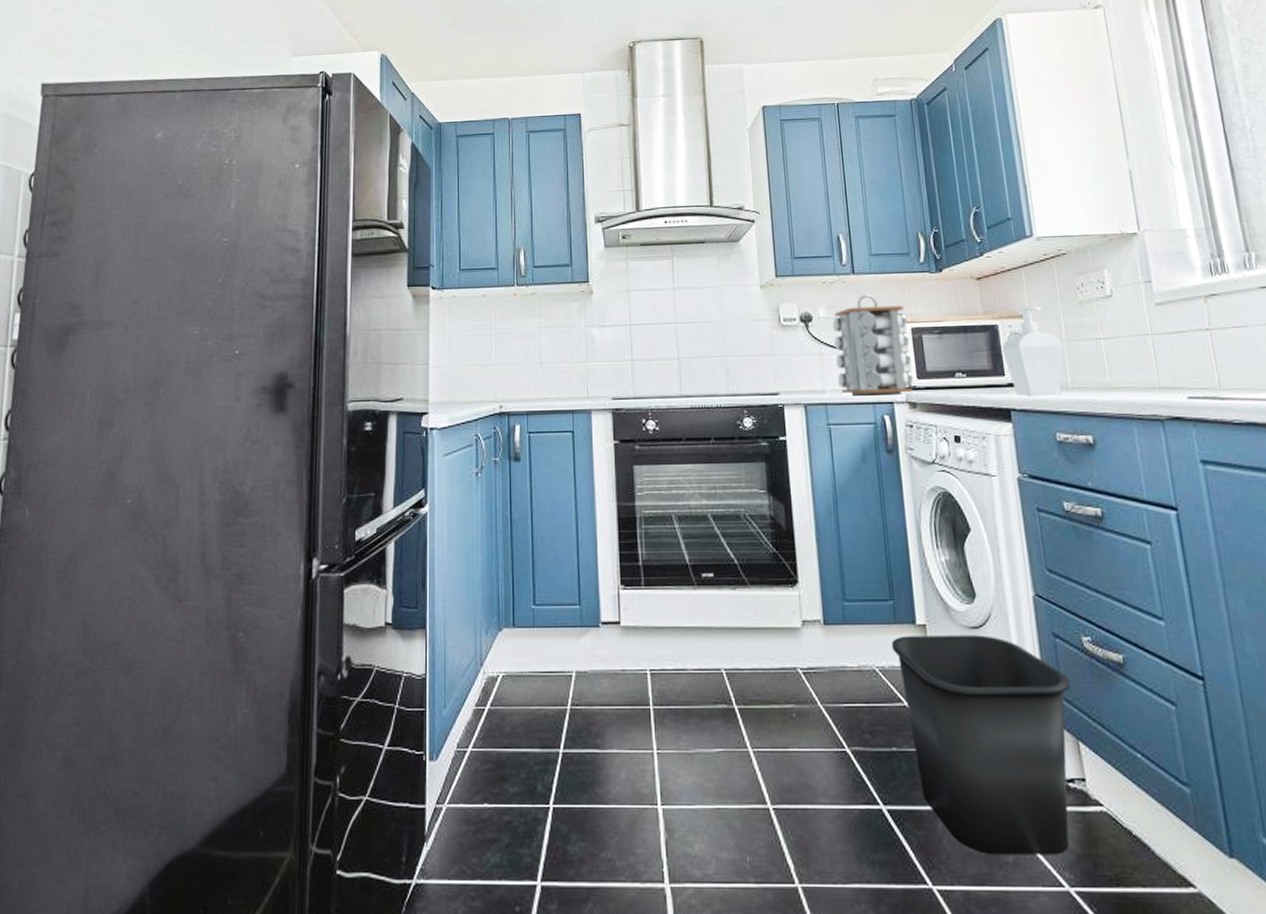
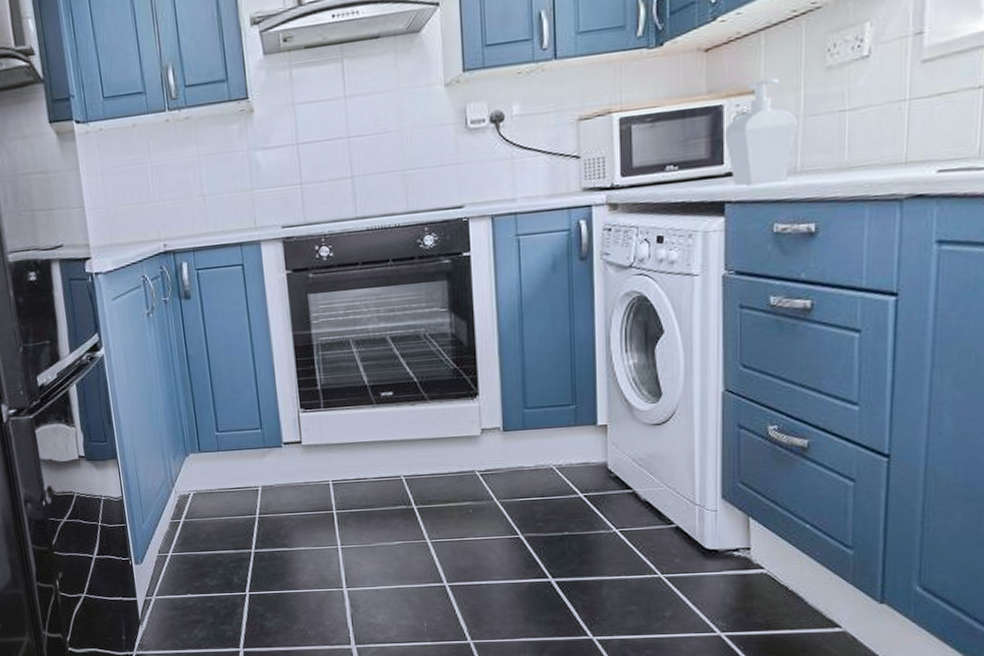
spice rack: present [833,294,914,396] -> none [528,82,617,202]
waste bin: present [891,635,1070,855] -> none [570,430,748,611]

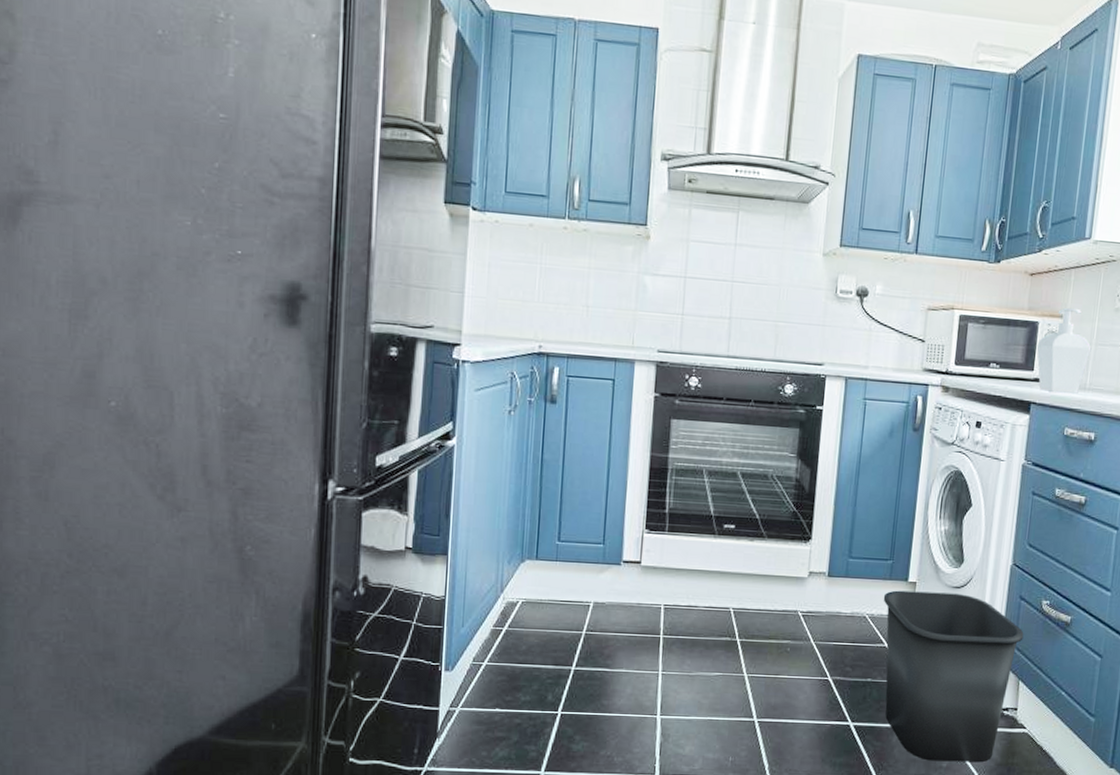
waste bin: none [570,430,748,611] -> present [883,590,1024,763]

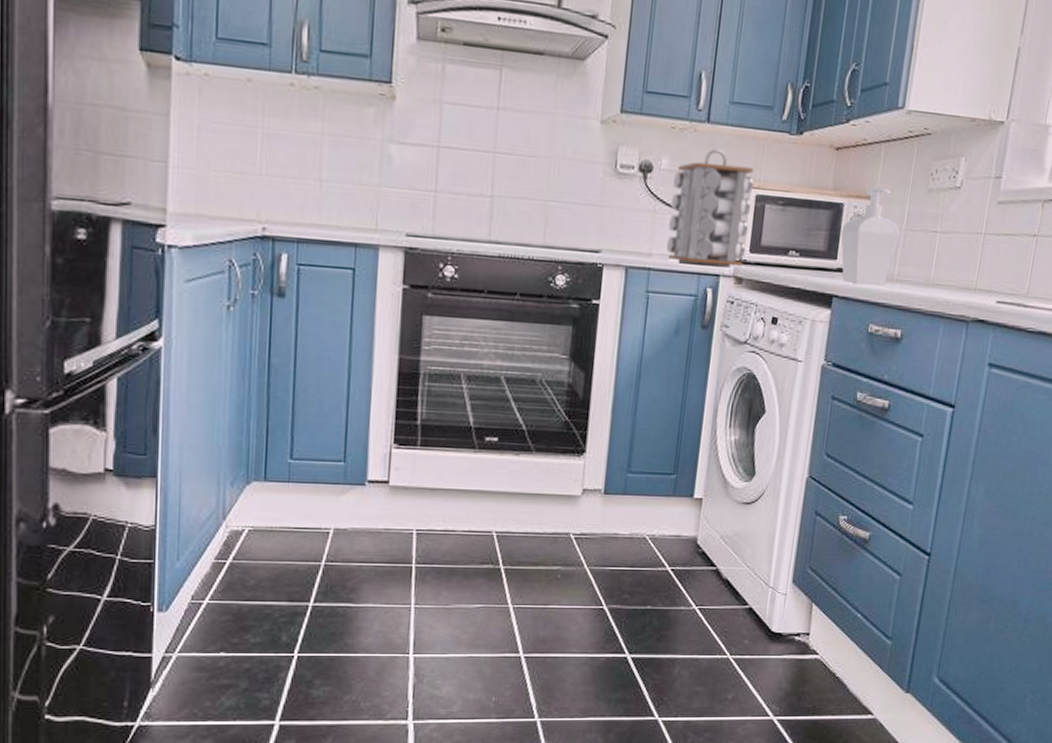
spice rack: none [881,275,958,378] -> present [666,148,754,268]
waste bin: present [883,590,1024,763] -> none [665,508,819,693]

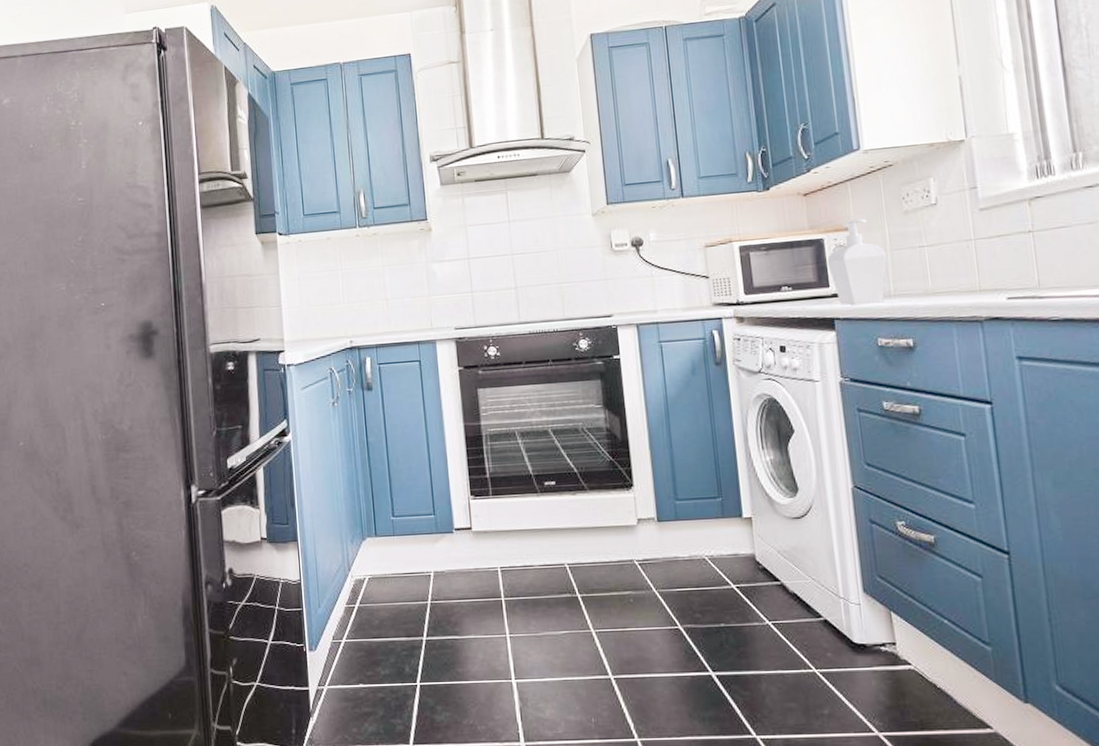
spice rack: present [666,148,754,268] -> none [663,216,742,314]

